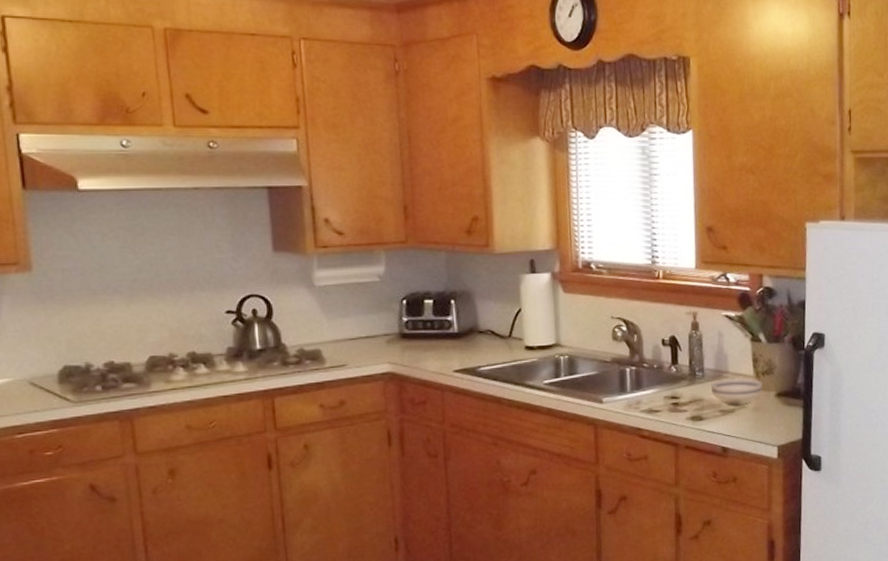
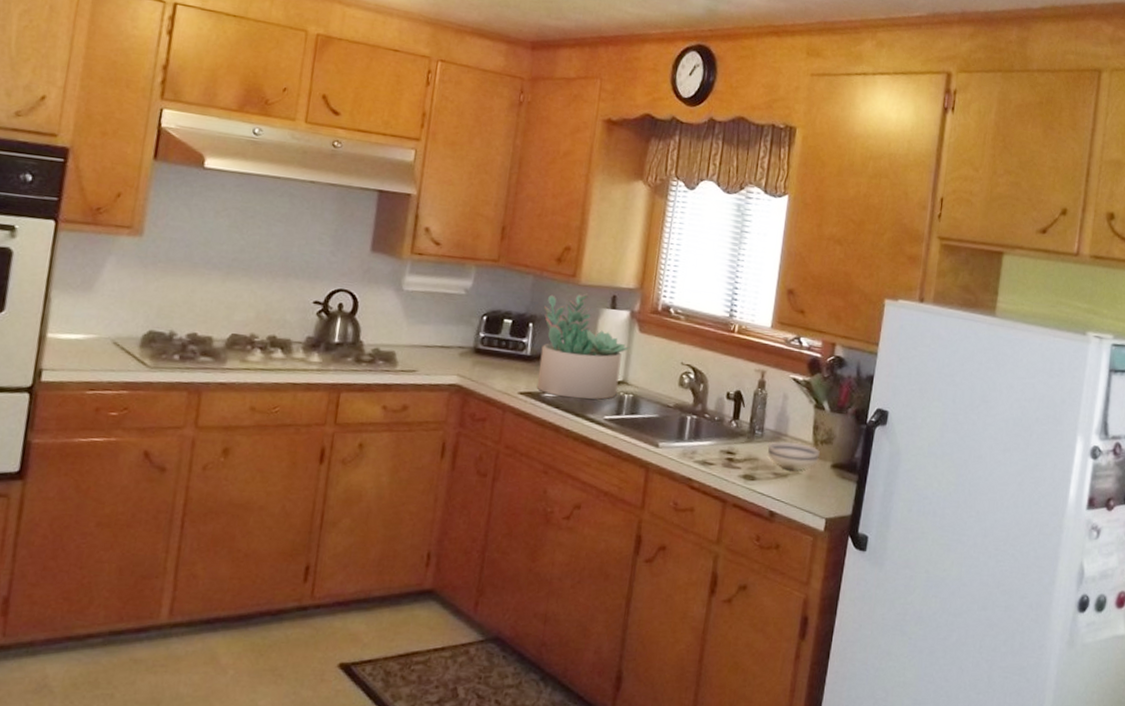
succulent plant: none [463,261,558,369] -> present [536,293,631,400]

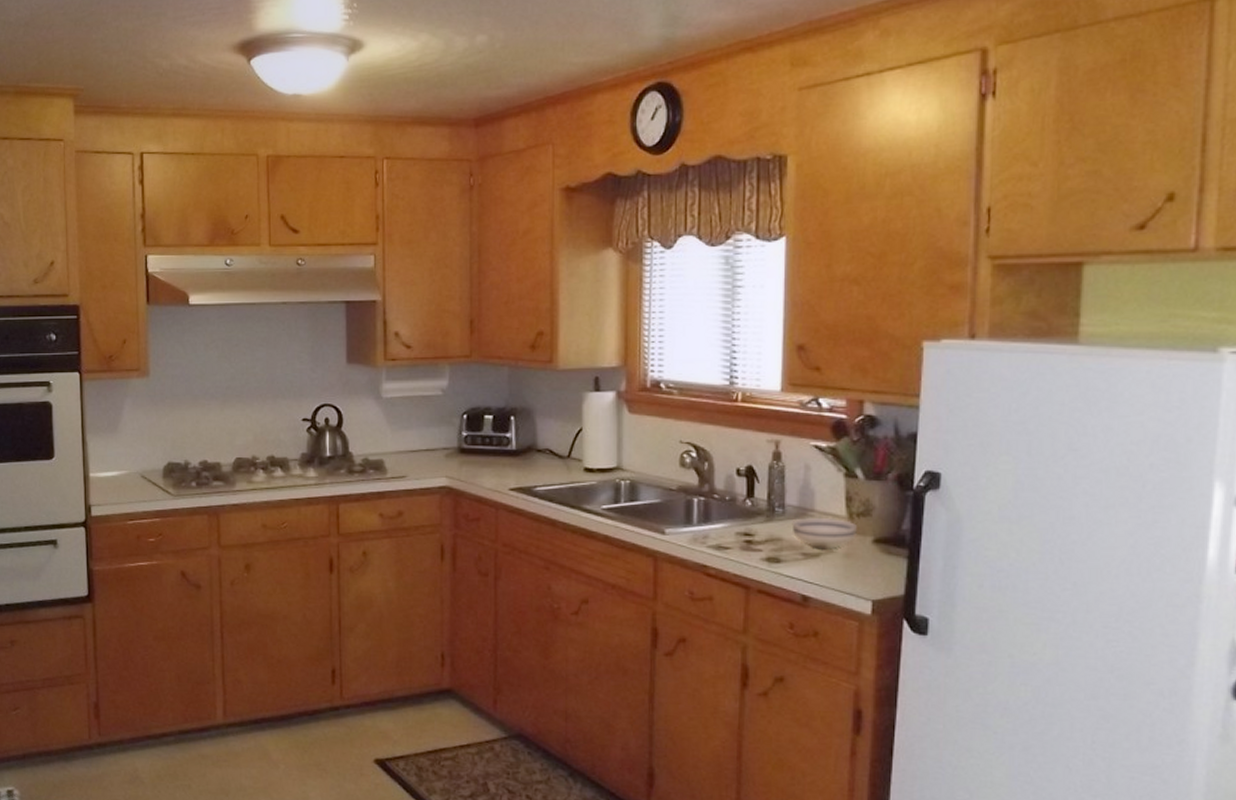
succulent plant: present [536,293,631,400] -> none [524,378,621,490]

